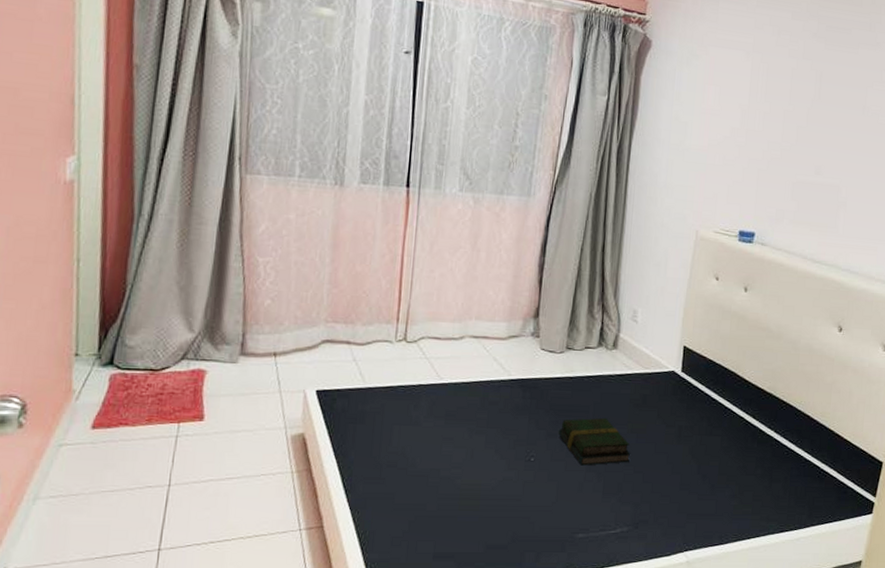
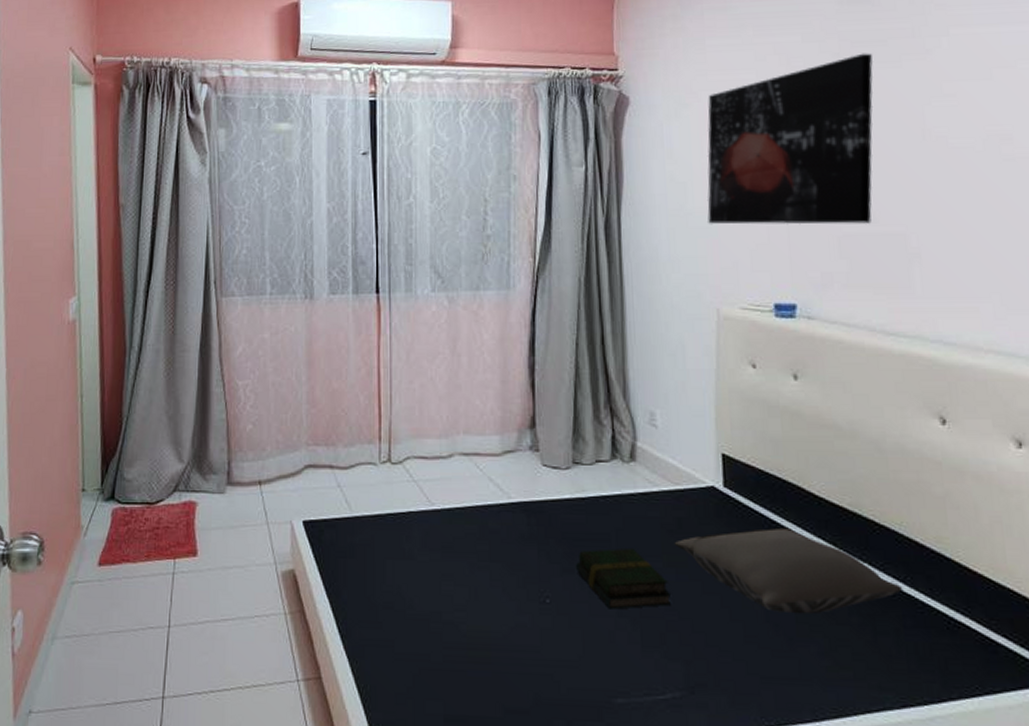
pillow: none [638,403,795,468] -> present [674,527,903,615]
wall art: none [700,37,839,175] -> present [707,53,874,225]

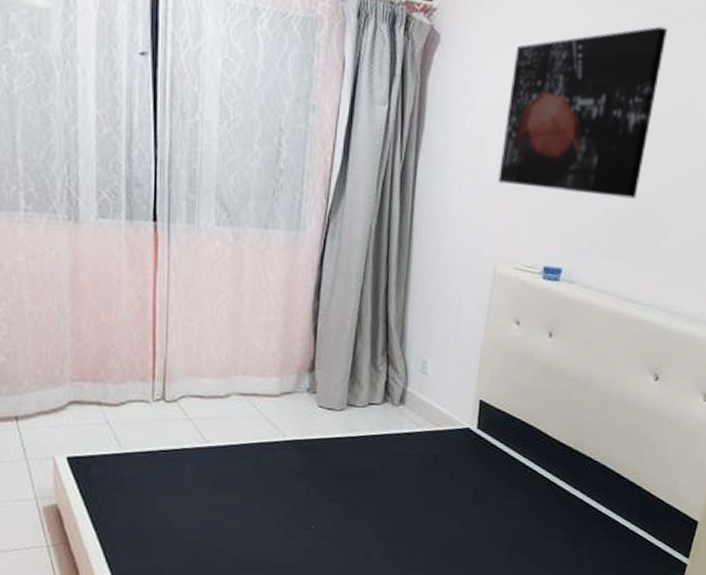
book: present [575,547,672,610] -> none [340,480,422,532]
pillow: present [674,527,903,615] -> none [429,462,602,531]

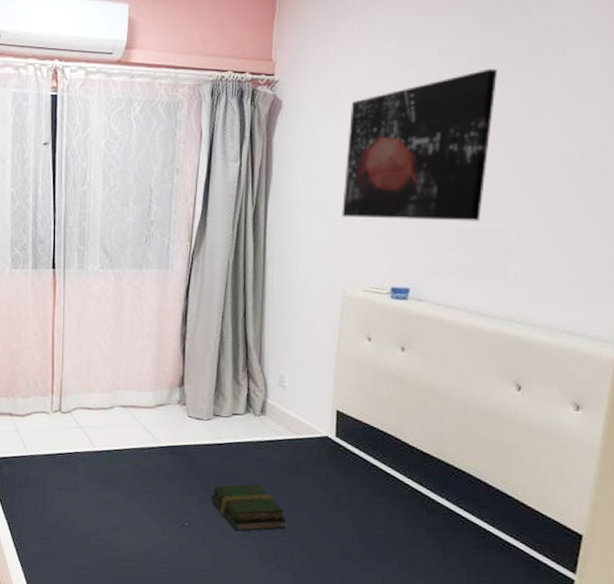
book: none [340,480,422,532] -> present [210,484,287,532]

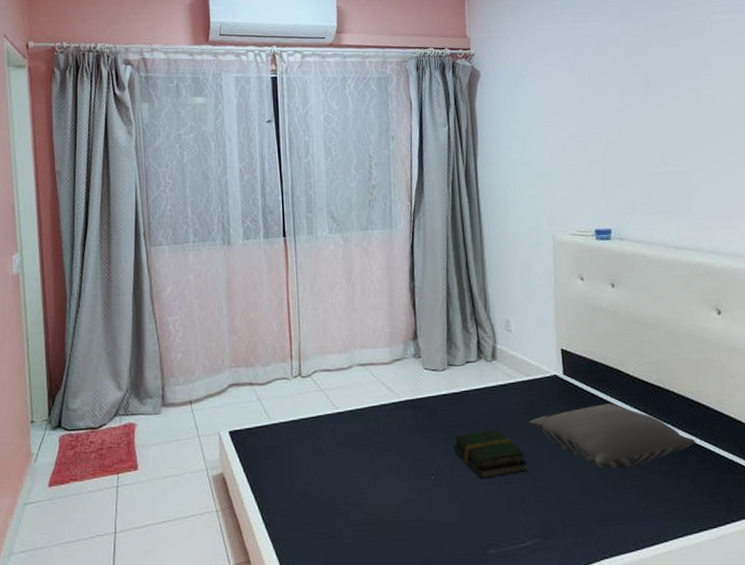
pillow: none [292,469,471,537] -> present [528,402,696,469]
wall art: present [342,68,497,221] -> none [539,34,663,169]

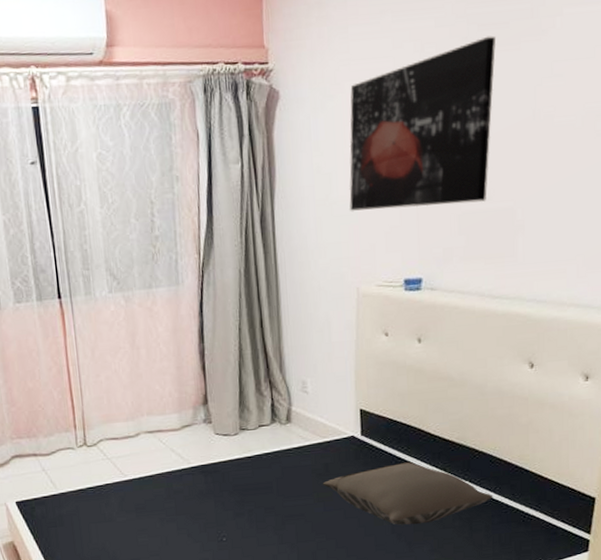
book: present [453,429,528,480] -> none [245,491,321,539]
wall art: none [539,34,663,169] -> present [349,36,496,211]

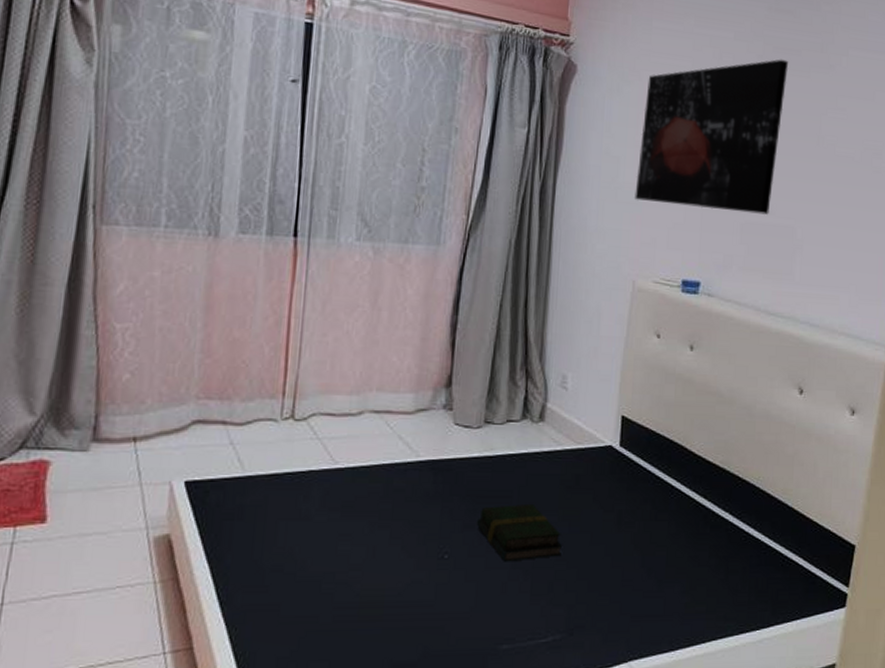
book: none [245,491,321,539] -> present [476,503,563,562]
pillow: present [322,461,493,525] -> none [570,482,753,559]

